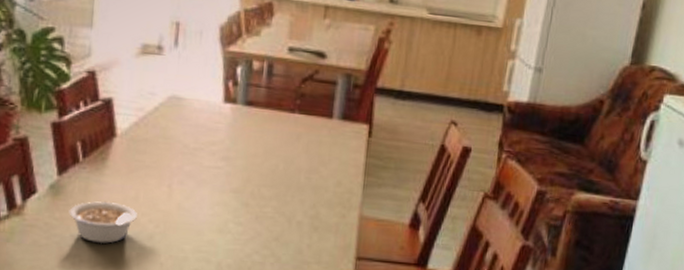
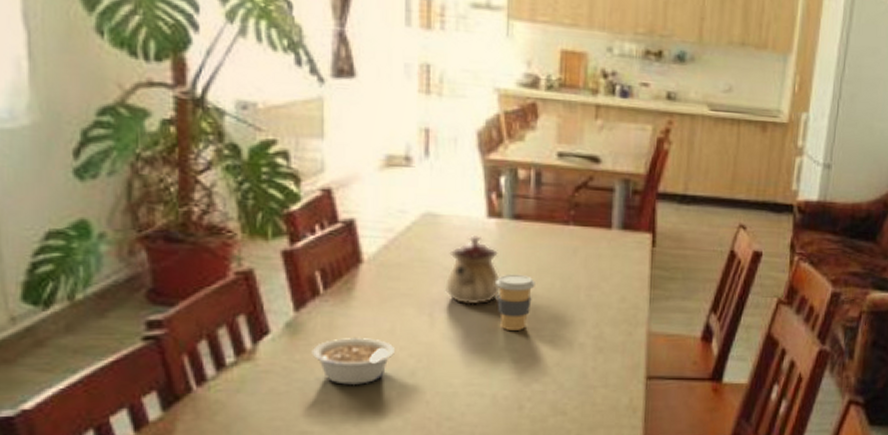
teapot: none [183,117,231,180] -> present [445,234,500,305]
coffee cup: none [227,154,262,206] -> present [496,274,535,330]

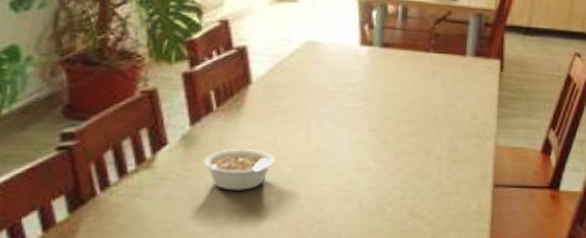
teapot: present [445,234,500,305] -> none [322,60,369,121]
coffee cup: present [496,274,535,330] -> none [365,94,399,143]

